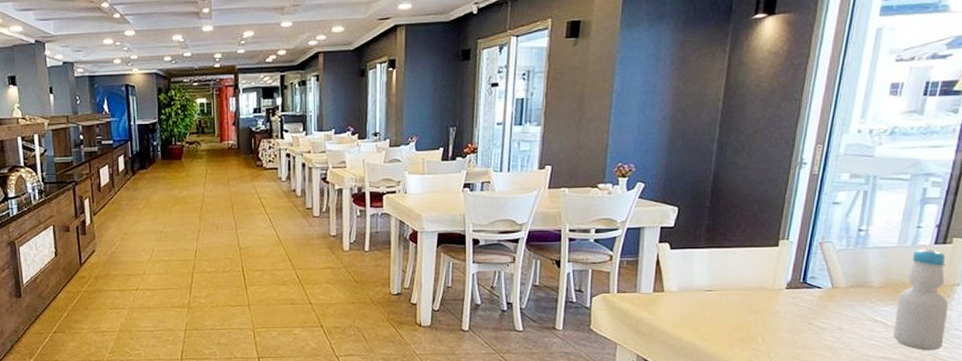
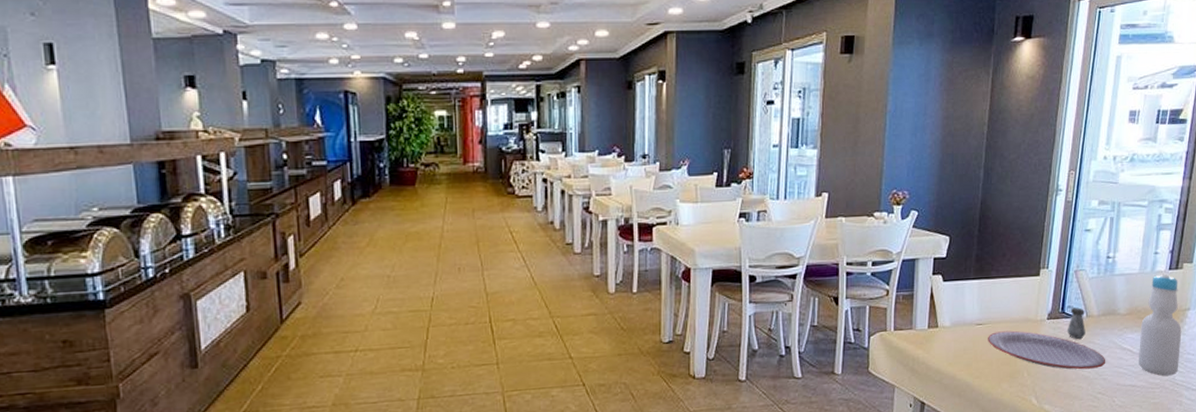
plate: none [718,298,854,339] -> present [988,330,1106,370]
salt shaker: none [808,278,831,310] -> present [1067,307,1085,340]

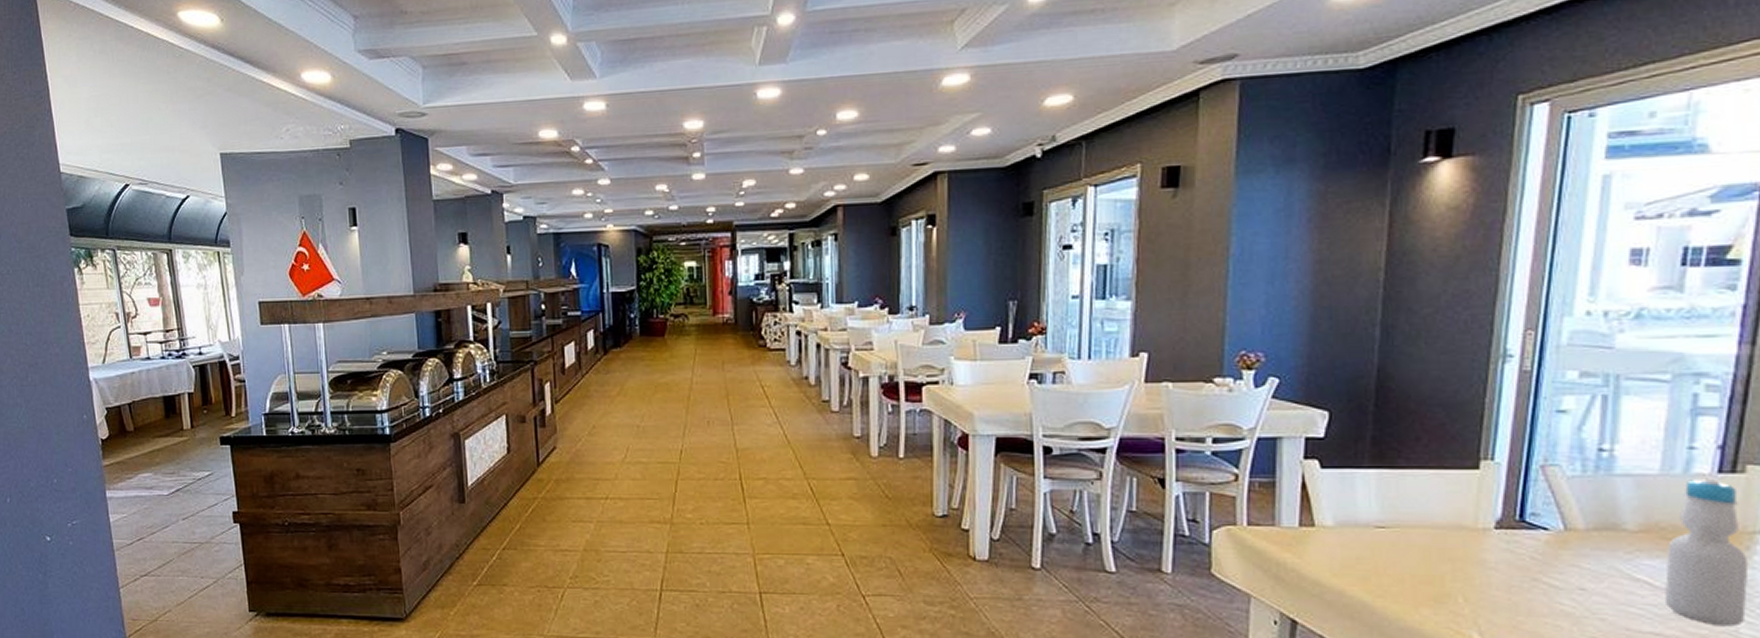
plate: present [988,330,1106,370] -> none [1395,539,1604,603]
salt shaker: present [1067,307,1085,340] -> none [1530,516,1564,561]

